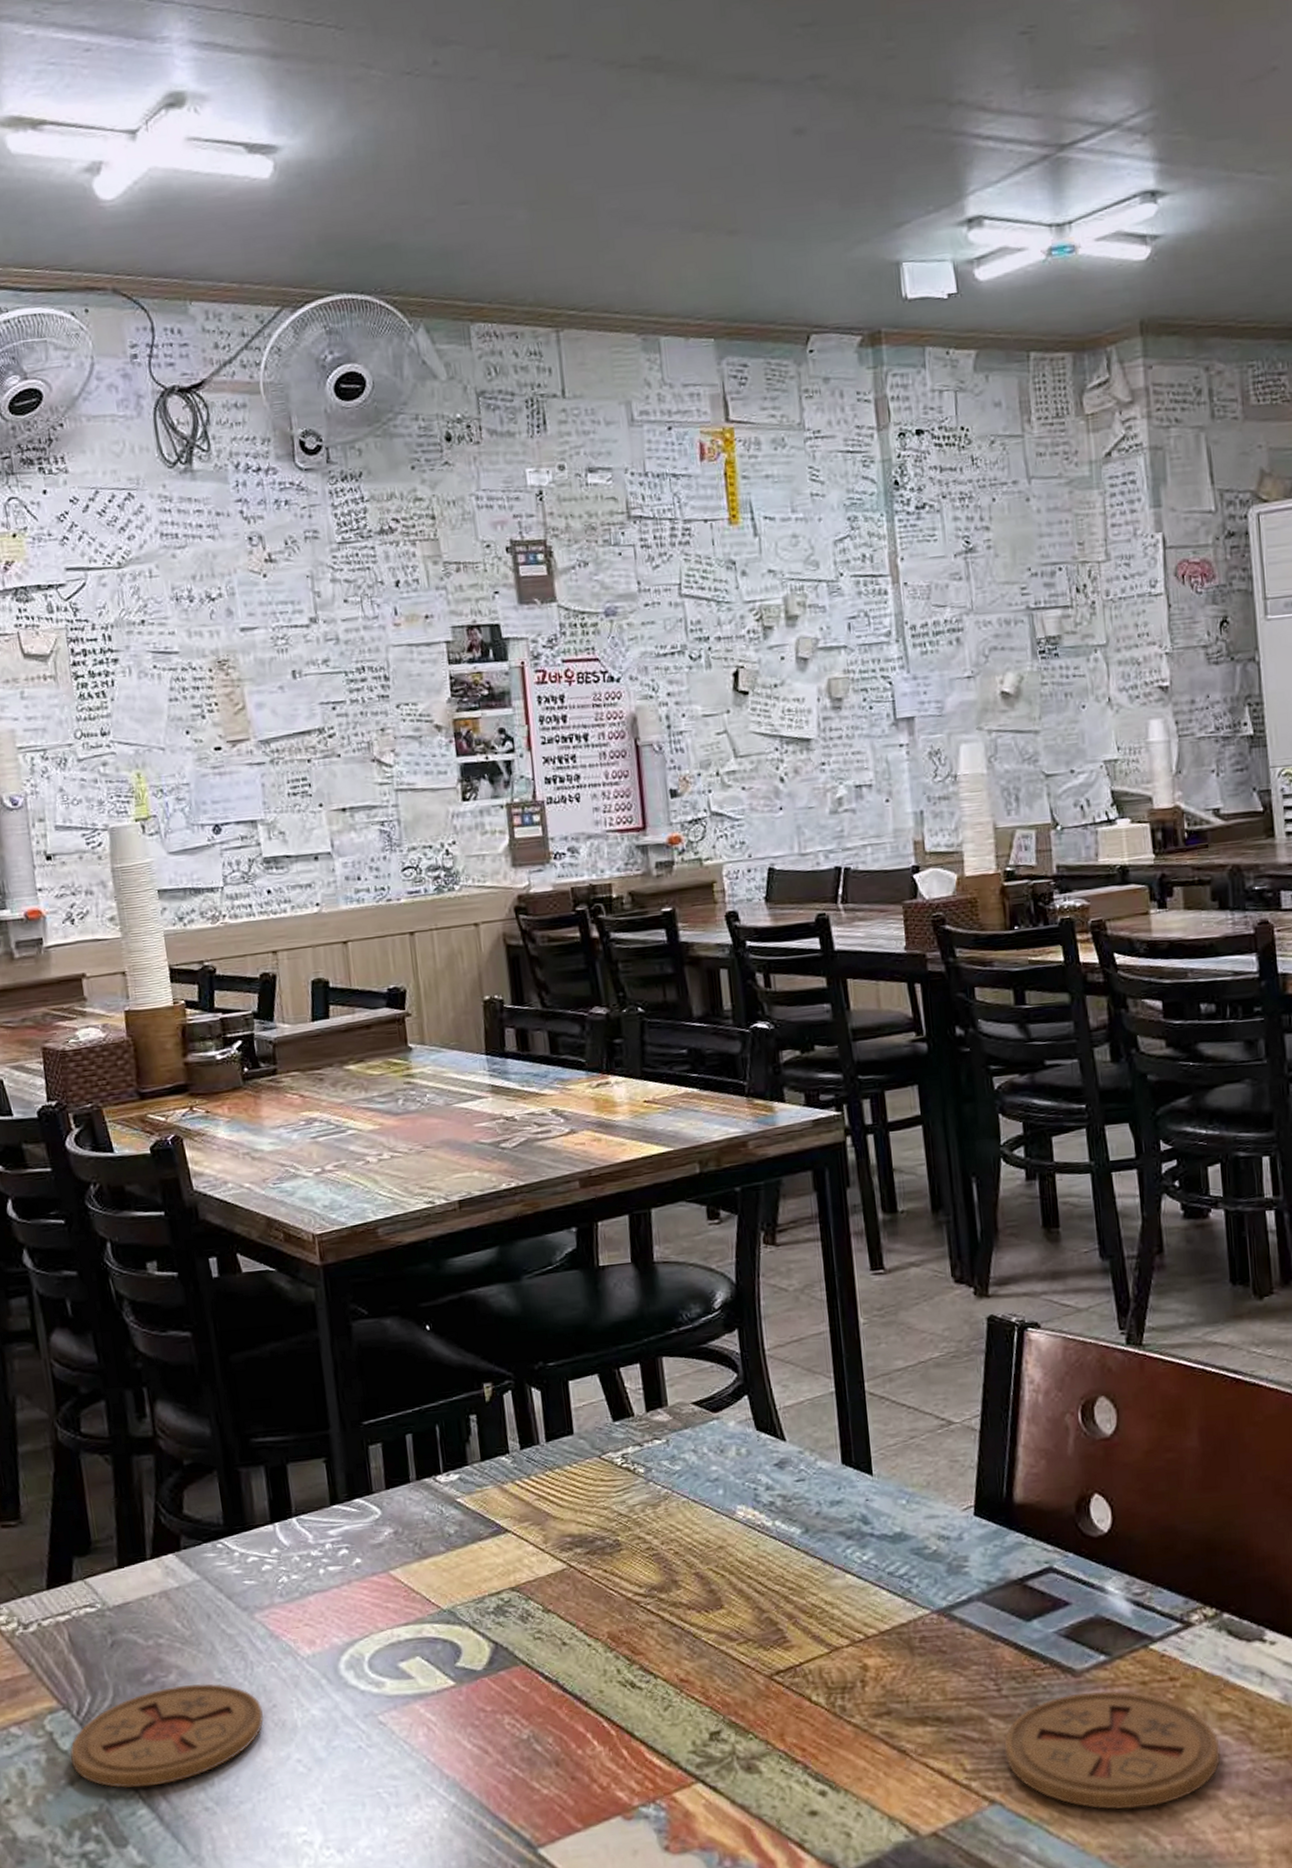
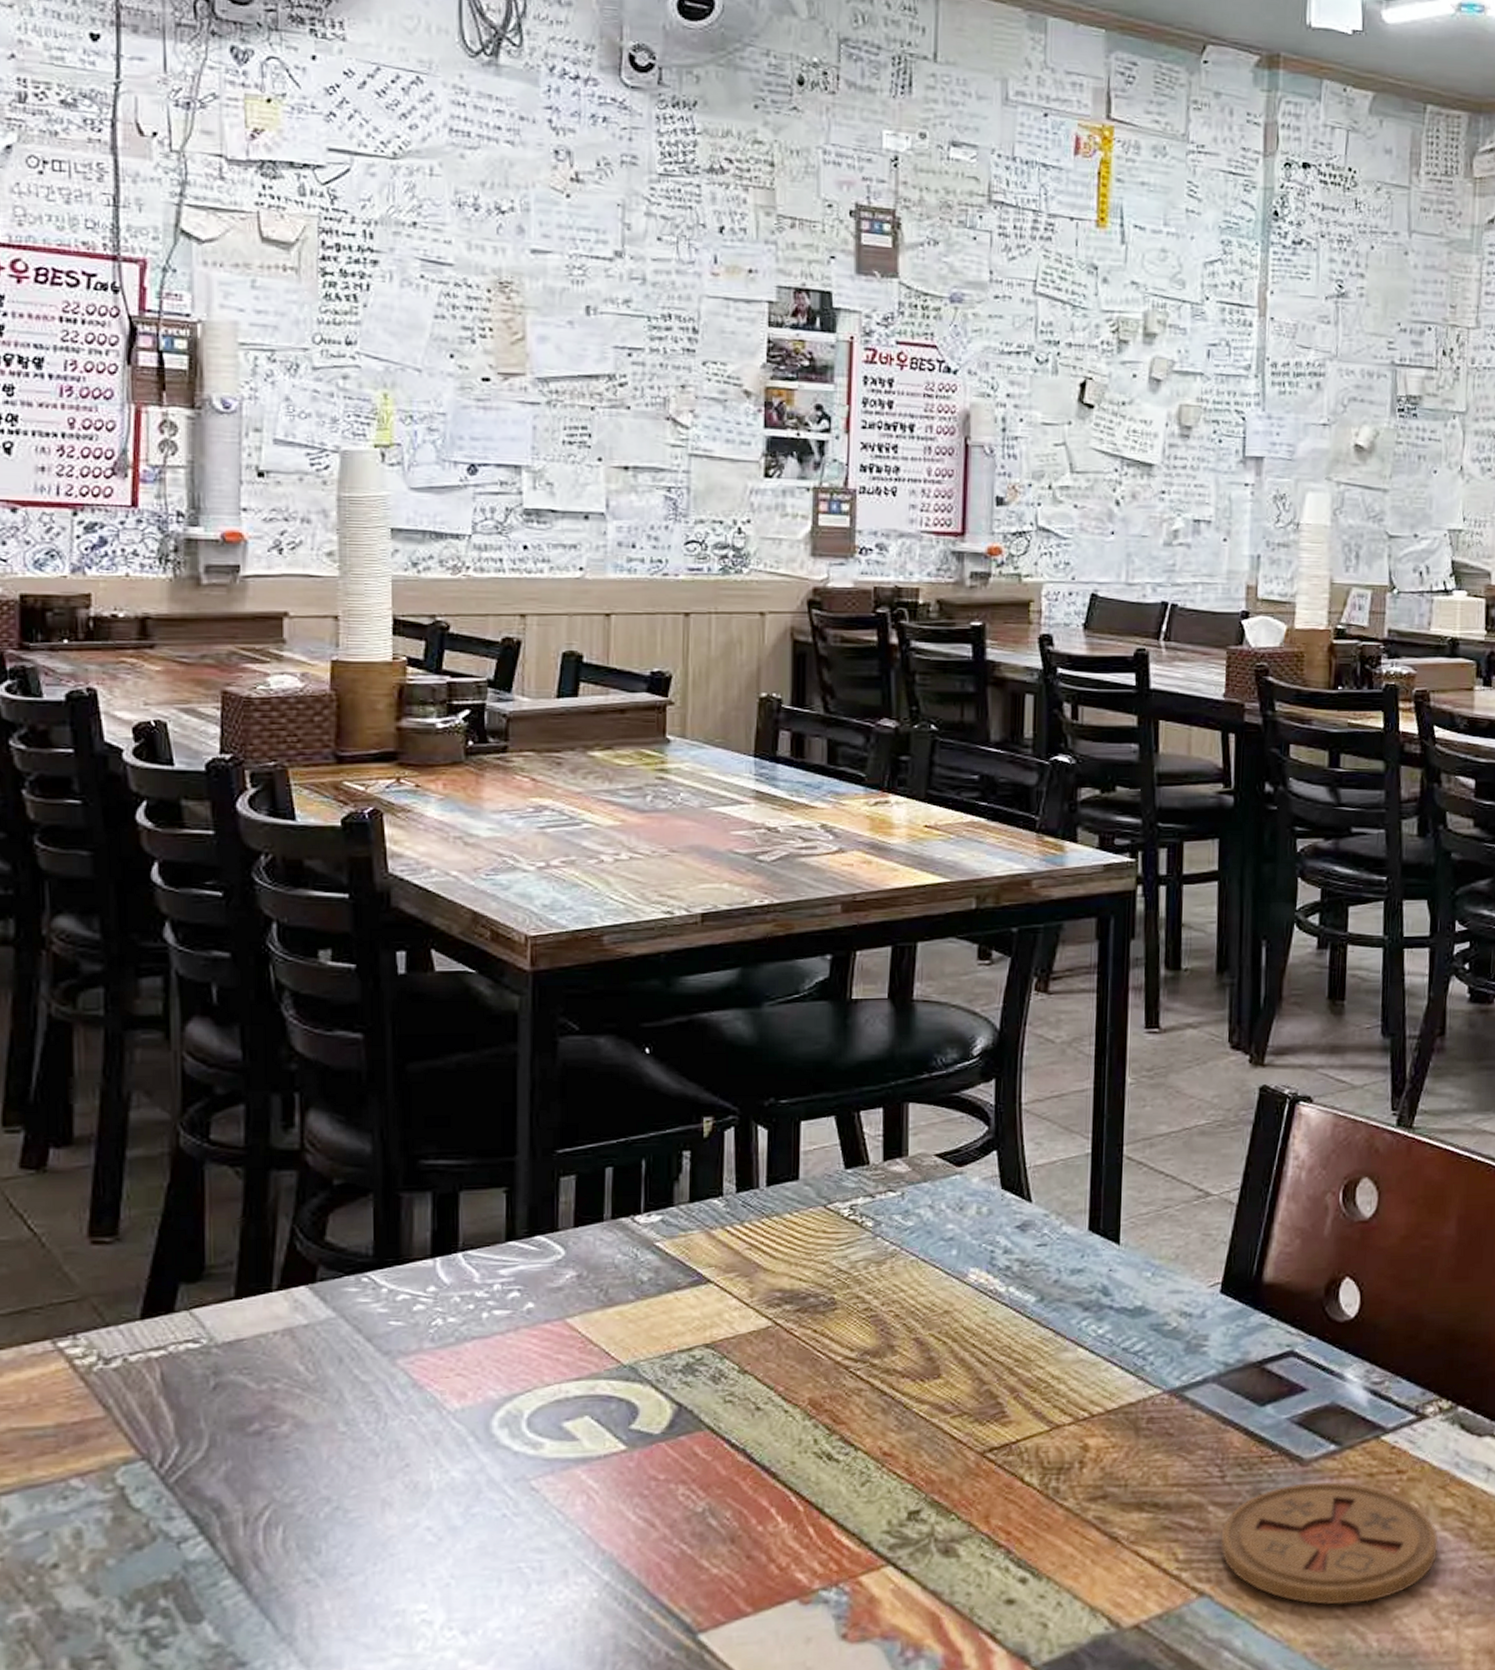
coaster: present [69,1683,264,1788] -> none [143,1437,392,1554]

